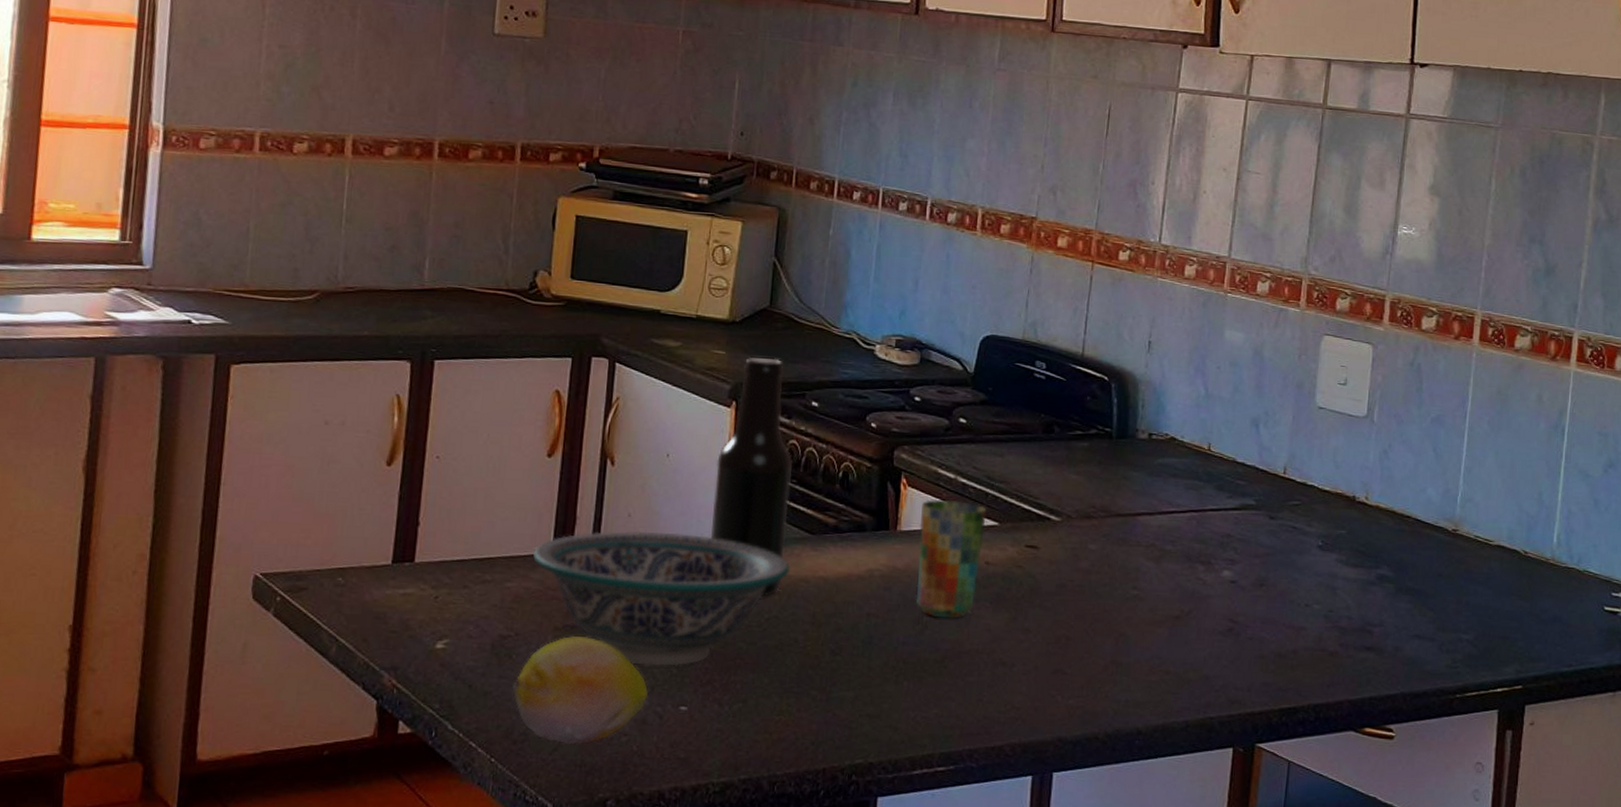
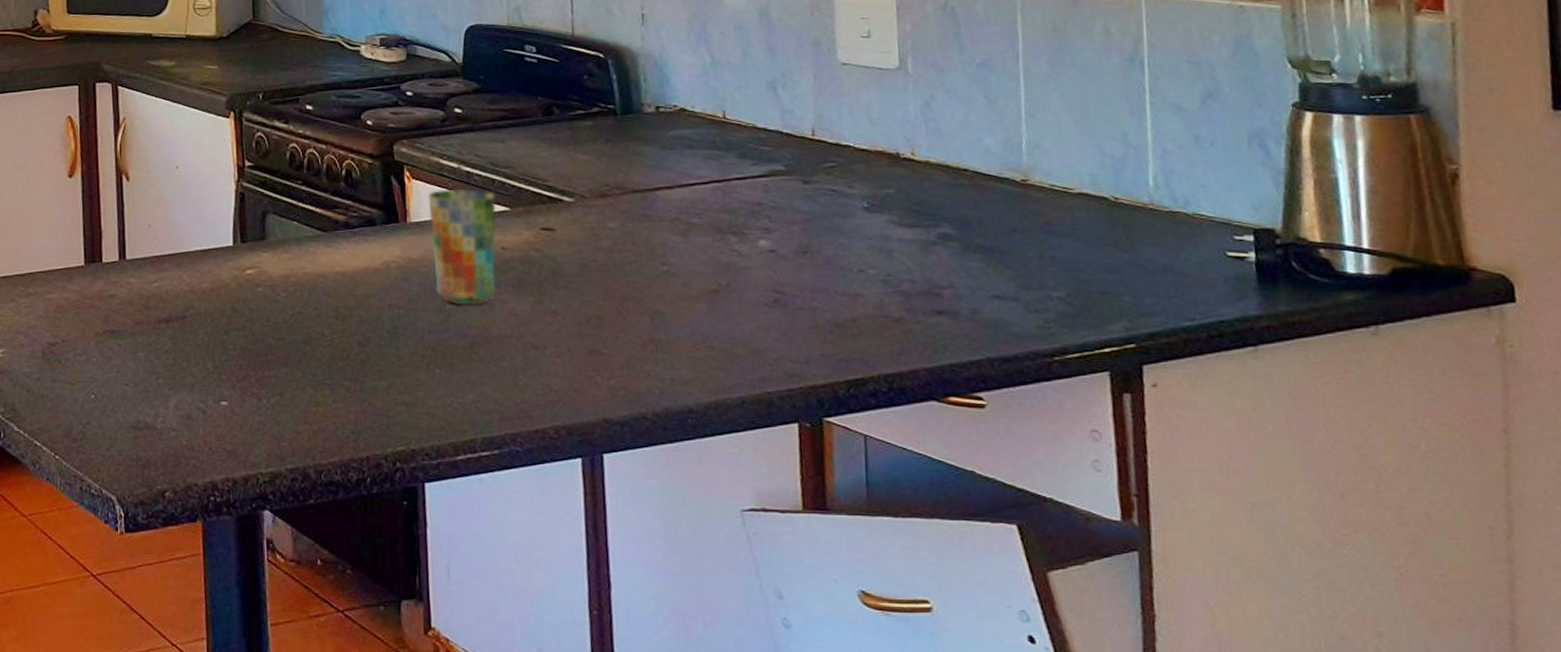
fruit: present [512,636,649,745] -> none [66,341,190,441]
bowl: present [532,531,791,666] -> none [67,239,308,364]
beer bottle: present [711,356,793,597] -> none [224,67,301,294]

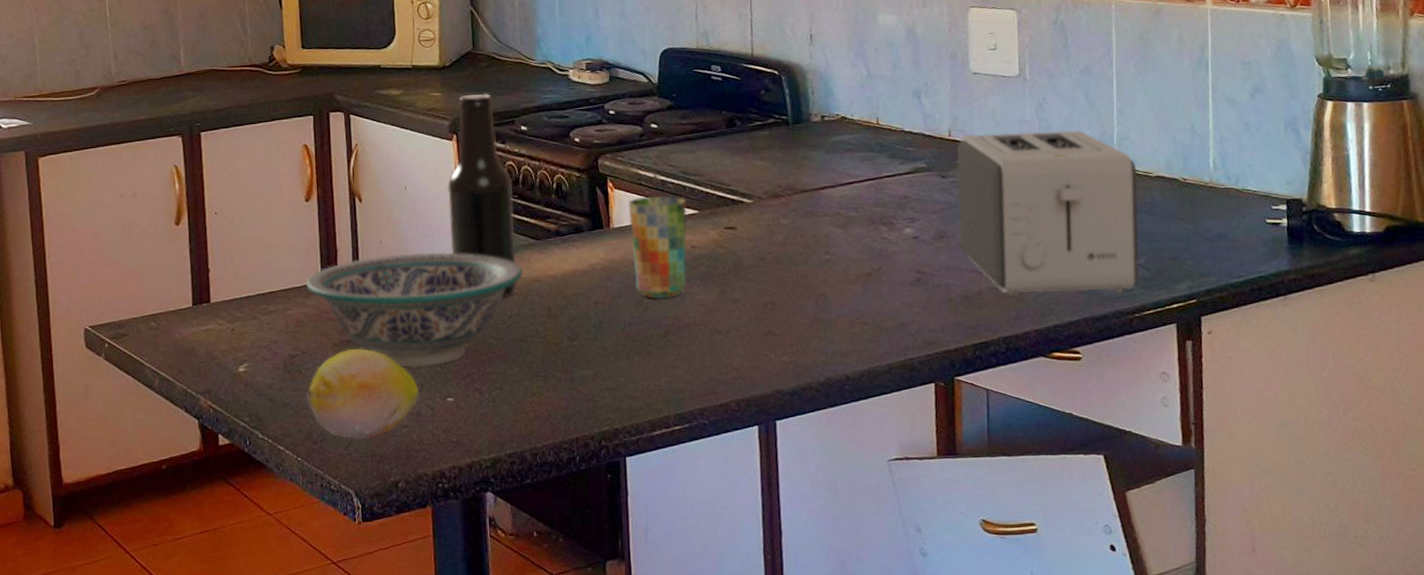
fruit: none [66,341,190,441] -> present [306,349,420,440]
bowl: none [67,239,308,364] -> present [305,252,524,367]
beer bottle: none [224,67,301,294] -> present [447,93,518,298]
toaster: none [822,134,1060,330] -> present [956,130,1140,297]

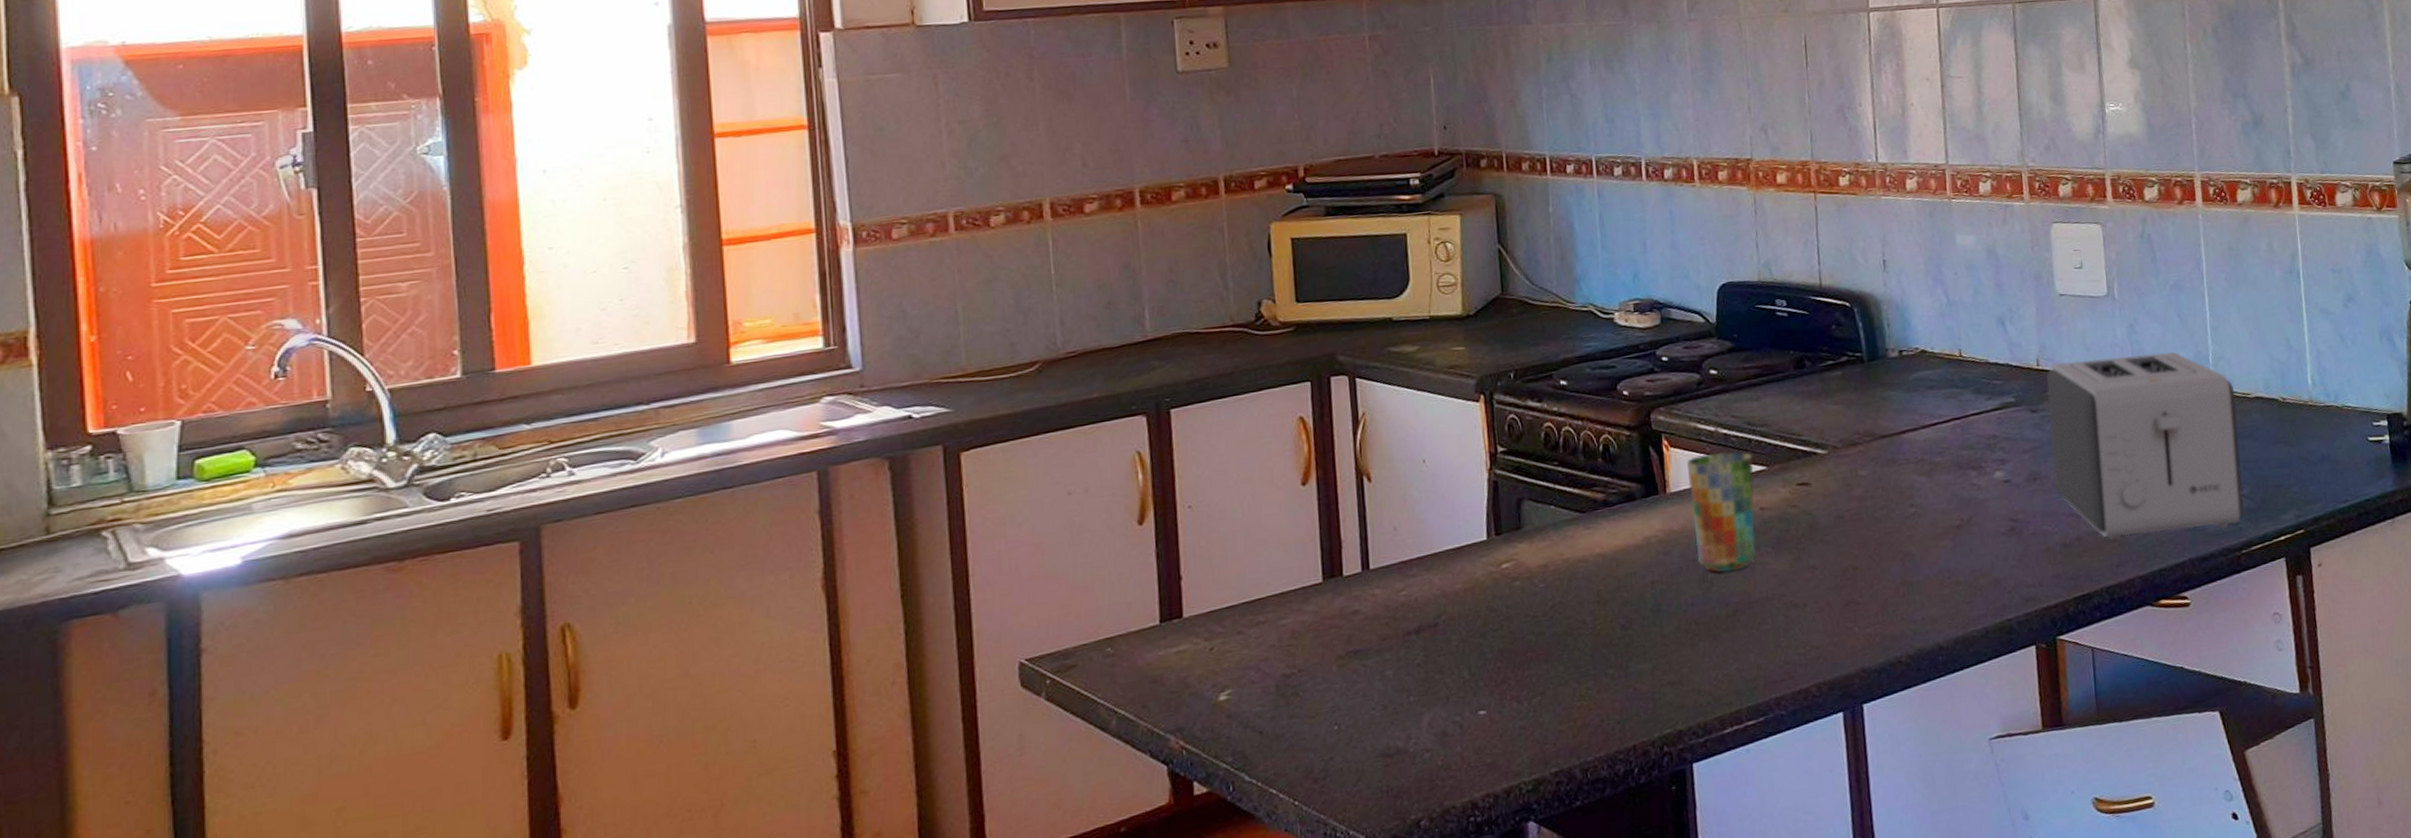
bowl: present [305,252,524,367] -> none [1302,534,1567,678]
fruit: present [306,349,420,440] -> none [1304,659,1445,772]
beer bottle: present [447,93,518,298] -> none [1474,344,1560,585]

